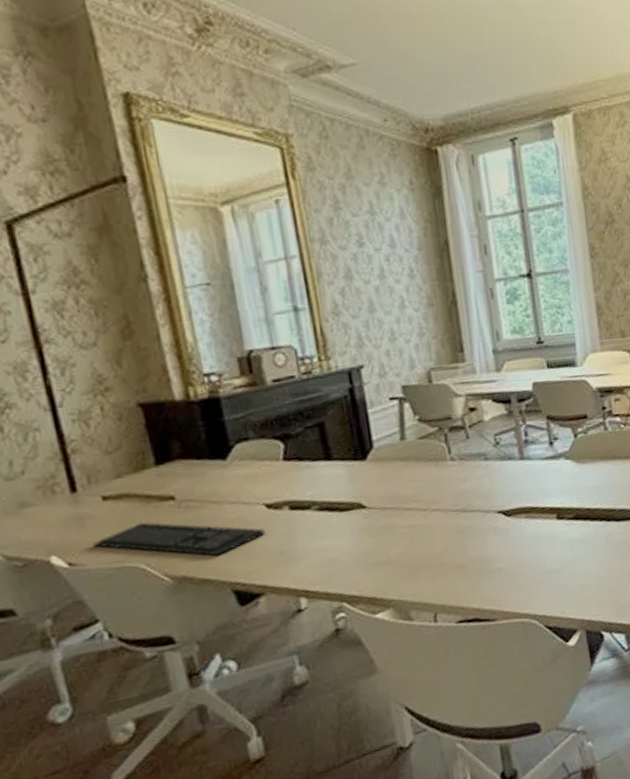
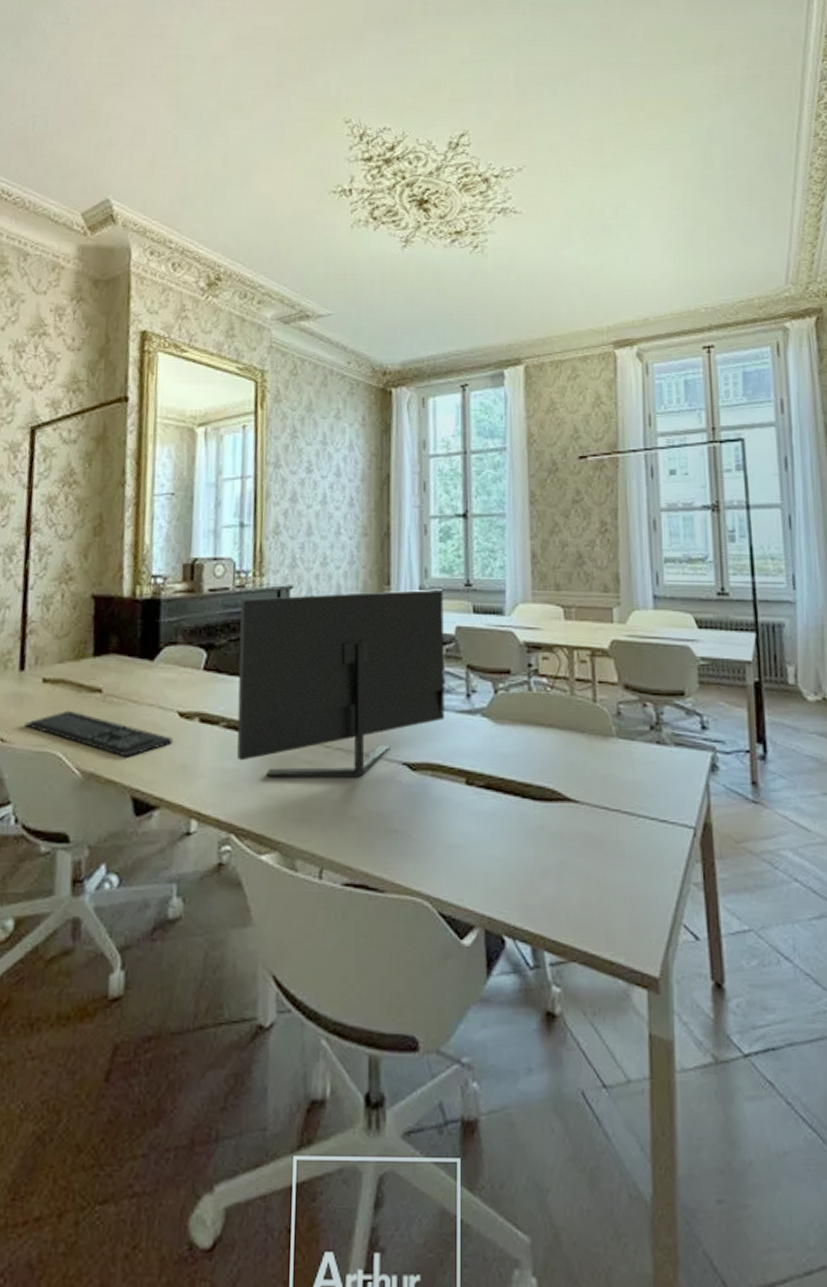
monitor: none [310,349,531,546] -> present [237,589,445,778]

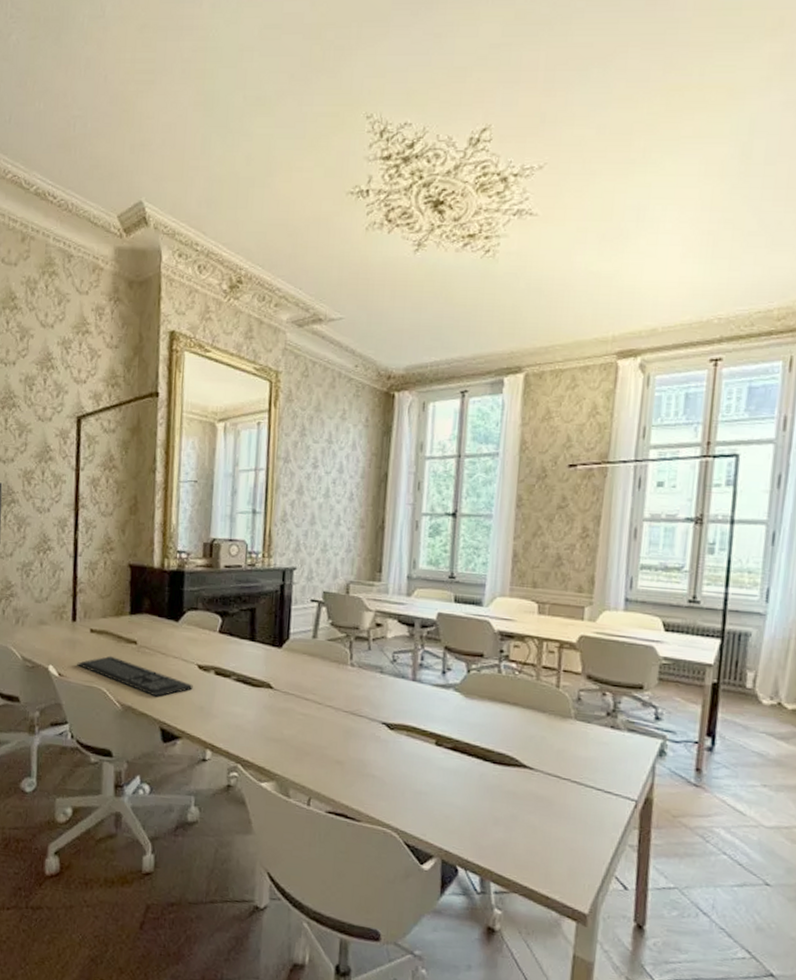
monitor: present [237,589,445,778] -> none [245,575,429,731]

